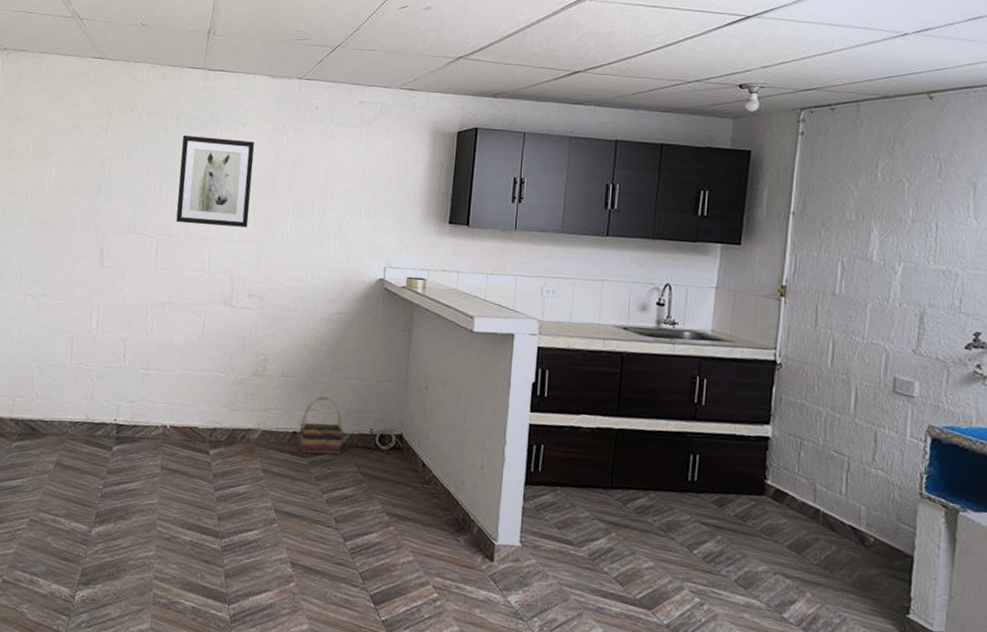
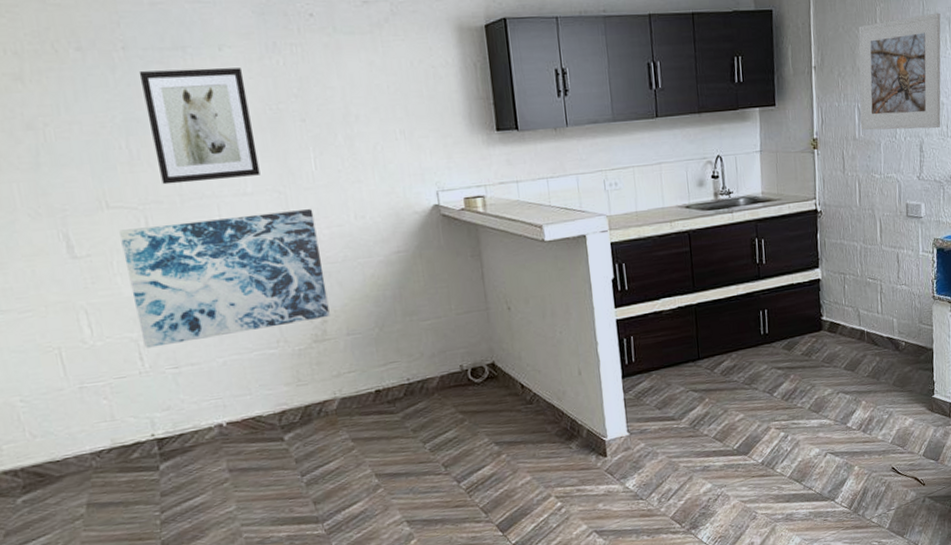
wall art: none [129,251,280,357] -> present [119,209,330,348]
basket: present [299,396,344,455] -> none [381,344,435,409]
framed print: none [842,176,963,301] -> present [858,12,941,131]

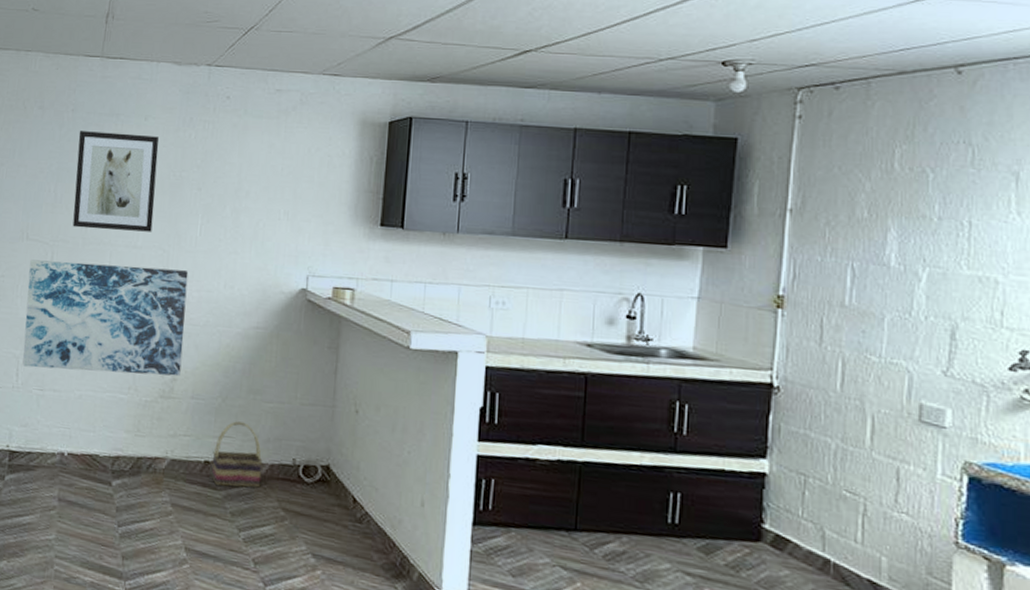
basket: none [381,344,435,409] -> present [212,421,263,488]
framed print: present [858,12,941,131] -> none [853,164,1002,314]

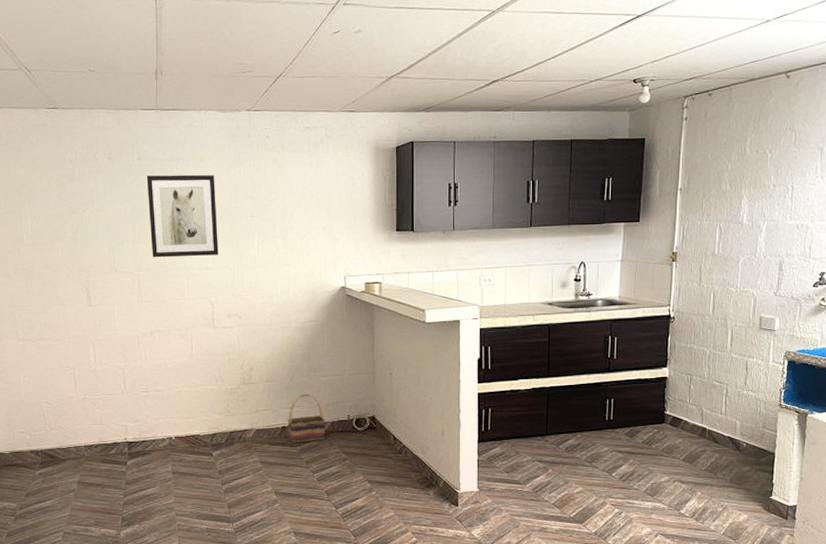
wall art: present [22,259,189,377] -> none [121,283,256,375]

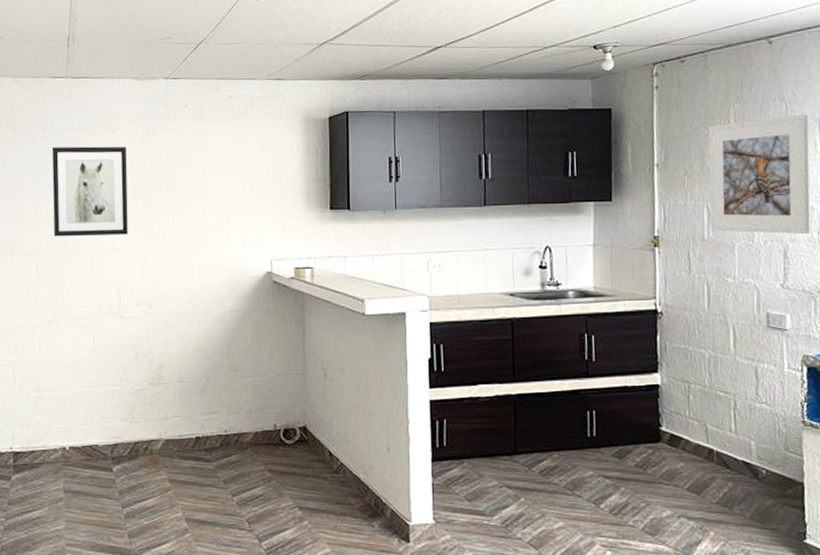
basket: present [287,394,326,443] -> none [202,398,248,457]
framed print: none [720,143,813,250] -> present [708,114,810,235]

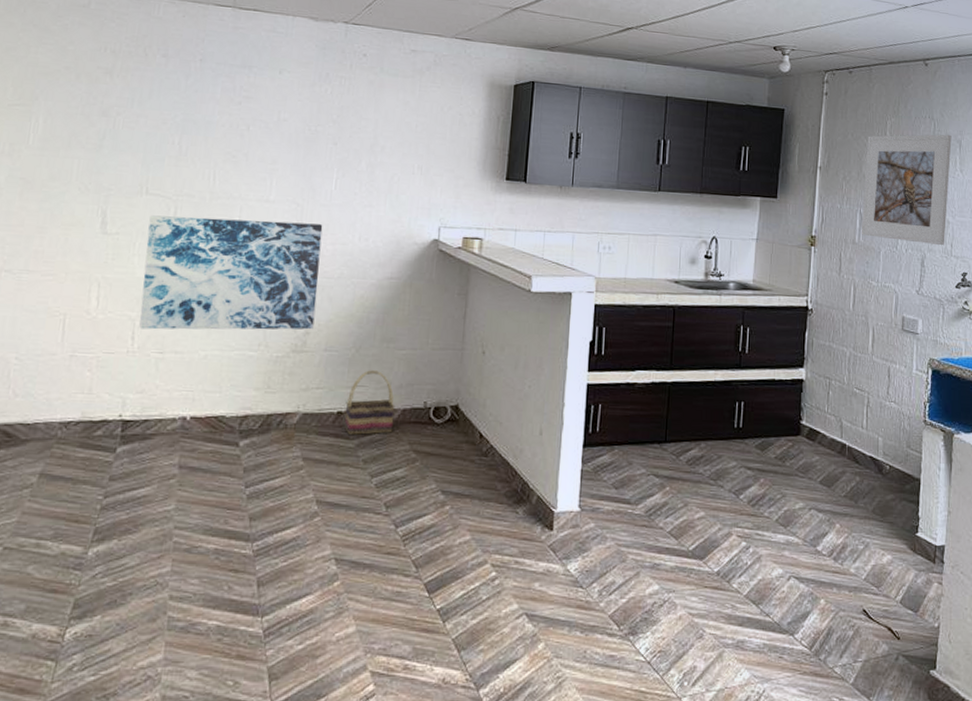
wall art: none [16,267,166,372] -> present [139,215,323,330]
wall art: present [52,146,128,237] -> none [199,82,294,186]
basket: none [202,398,248,457] -> present [345,370,395,435]

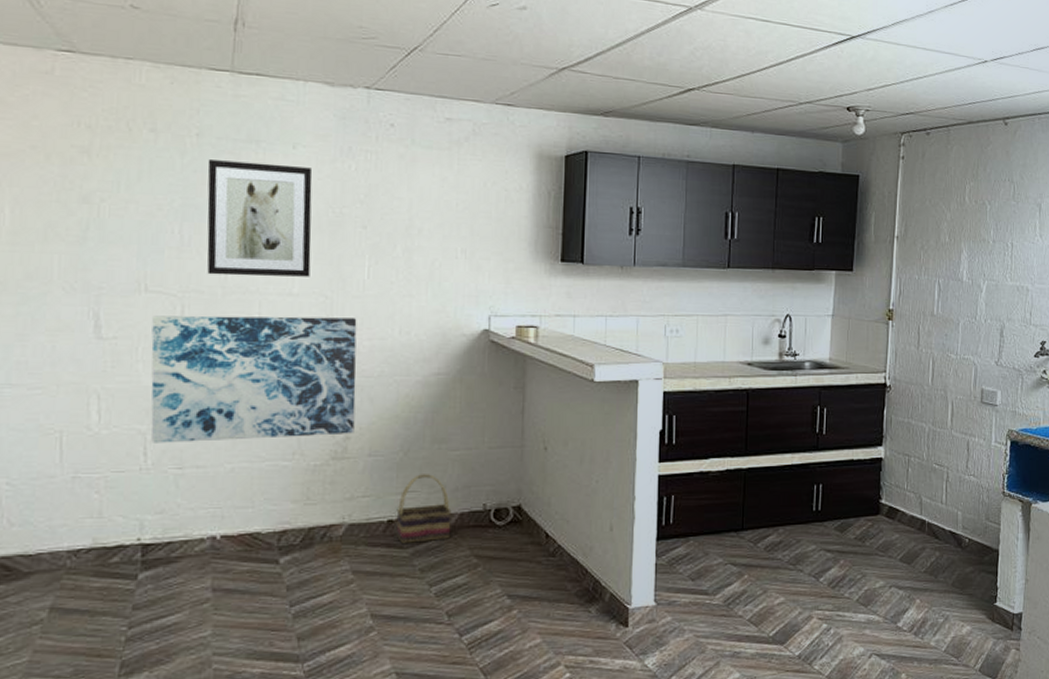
wall art: none [199,82,294,186] -> present [207,160,313,277]
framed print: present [861,134,952,246] -> none [939,198,1031,315]

